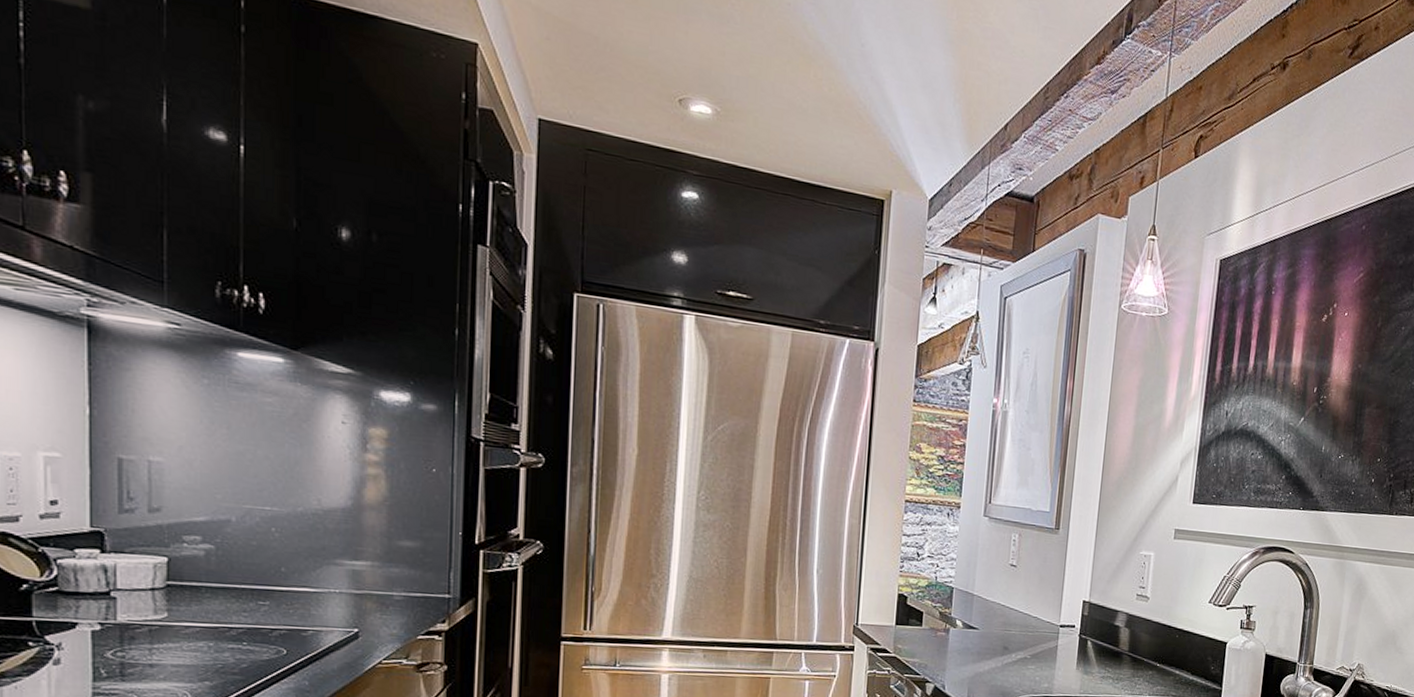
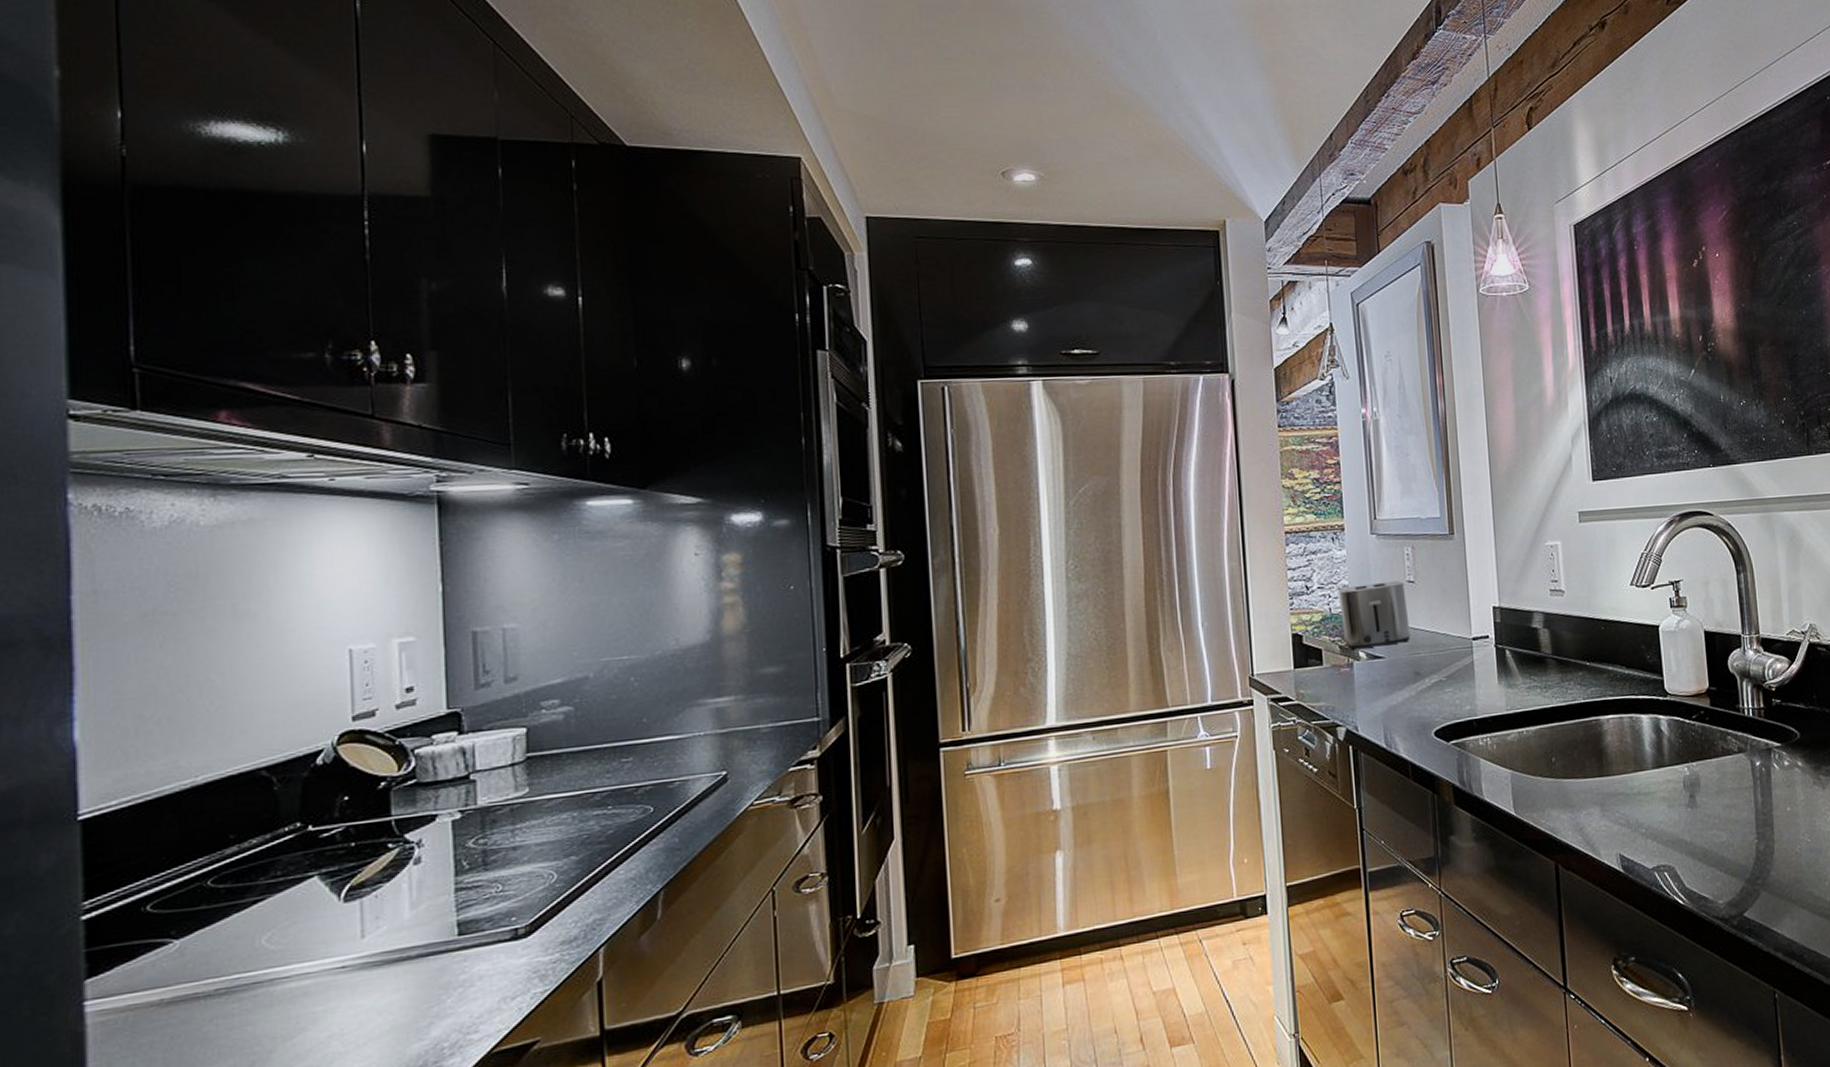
toaster: none [944,560,1007,619] -> present [1339,580,1410,650]

